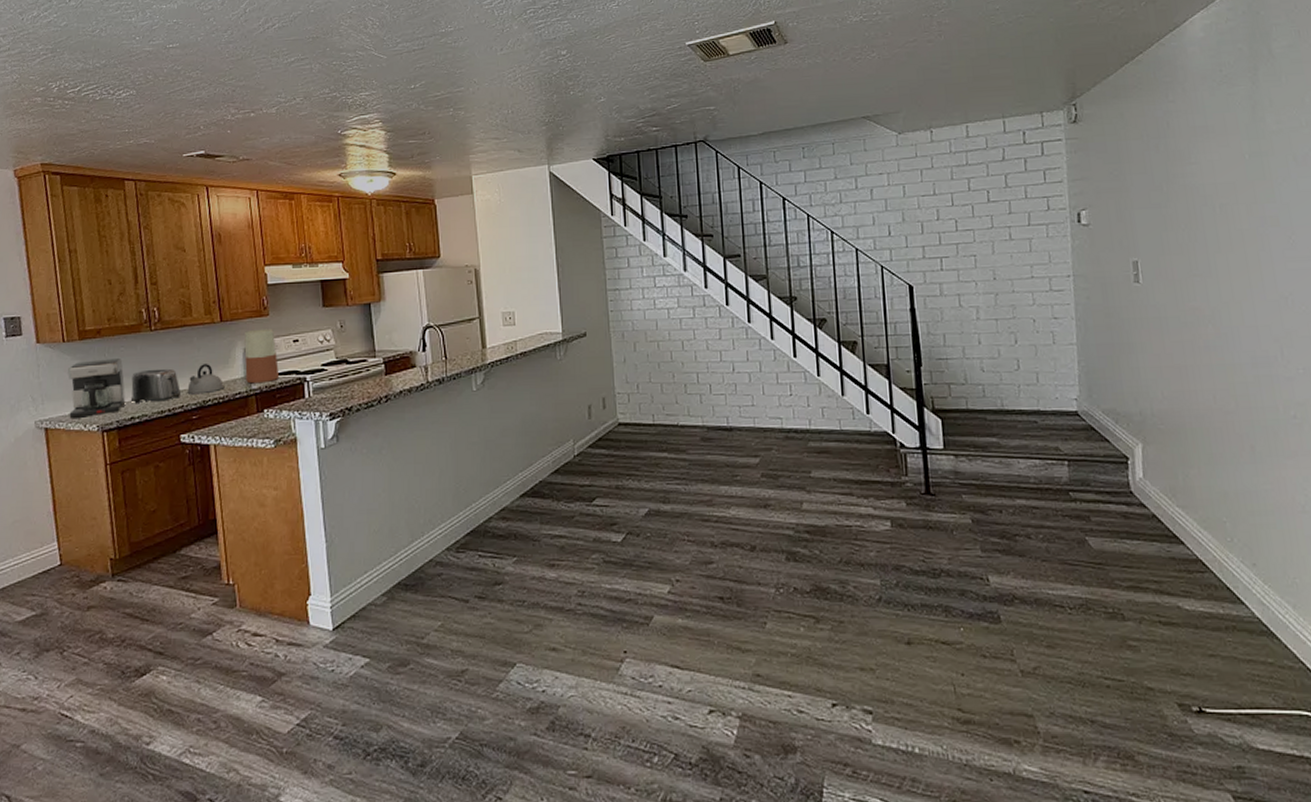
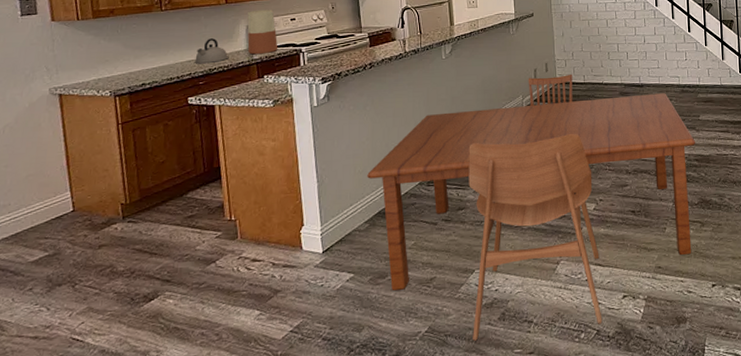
coffee maker: present [68,359,126,419] -> none [82,34,138,86]
toaster: present [130,368,180,403] -> none [141,42,189,71]
dining table: none [384,412,806,683] -> present [367,74,695,290]
dining chair: none [506,490,682,755] -> present [468,133,603,341]

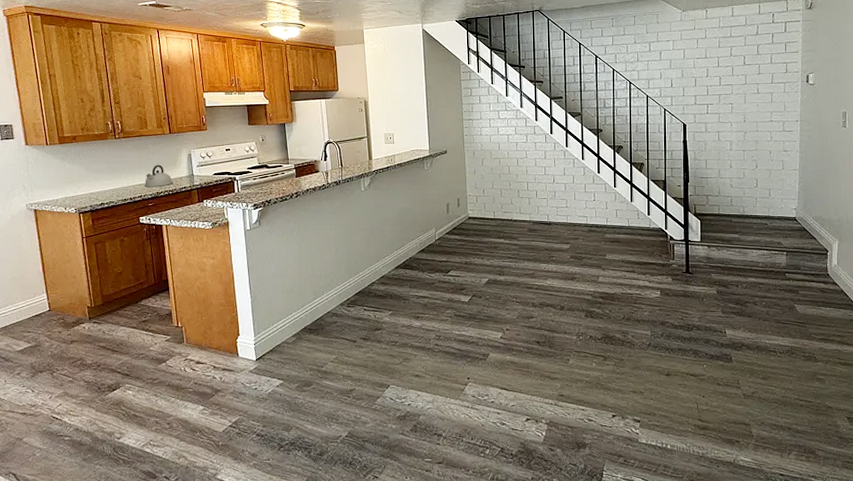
vase: present [247,9,278,55] -> none [188,140,216,181]
dining table: present [367,74,695,290] -> none [294,209,601,398]
dining chair: present [468,133,603,341] -> none [385,265,507,448]

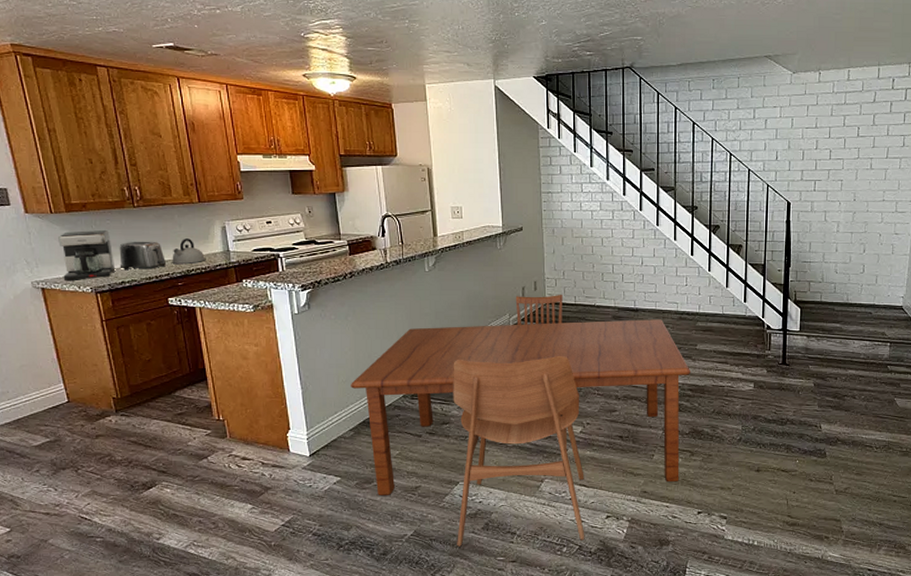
coffee maker: none [51,159,97,204] -> present [58,230,116,281]
toaster: none [100,167,139,192] -> present [119,241,166,269]
dining table: none [294,209,601,398] -> present [351,294,690,495]
dining chair: none [385,265,507,448] -> present [453,355,585,547]

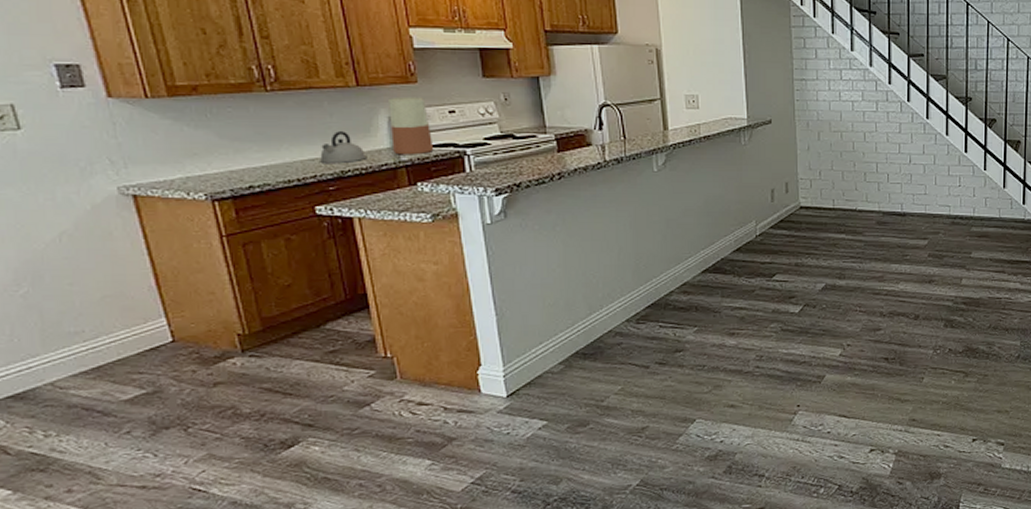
coffee maker: present [58,230,116,281] -> none [157,120,241,186]
toaster: present [119,241,166,269] -> none [245,134,311,170]
vase: none [222,210,255,258] -> present [389,97,434,155]
dining table: present [351,294,690,495] -> none [560,197,964,440]
dining chair: present [453,355,585,547] -> none [688,267,846,495]

